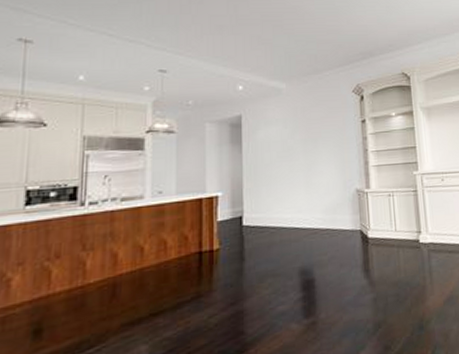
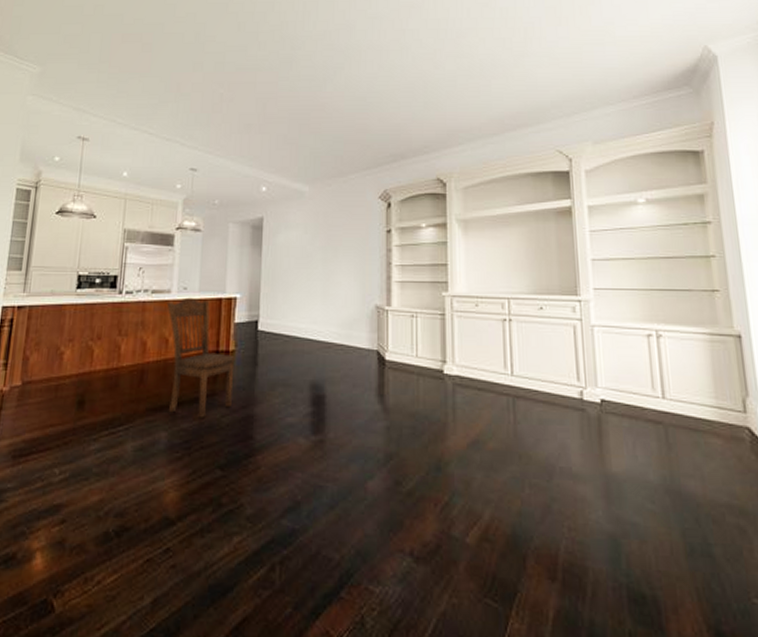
dining chair: none [139,201,220,324] -> present [166,297,235,418]

